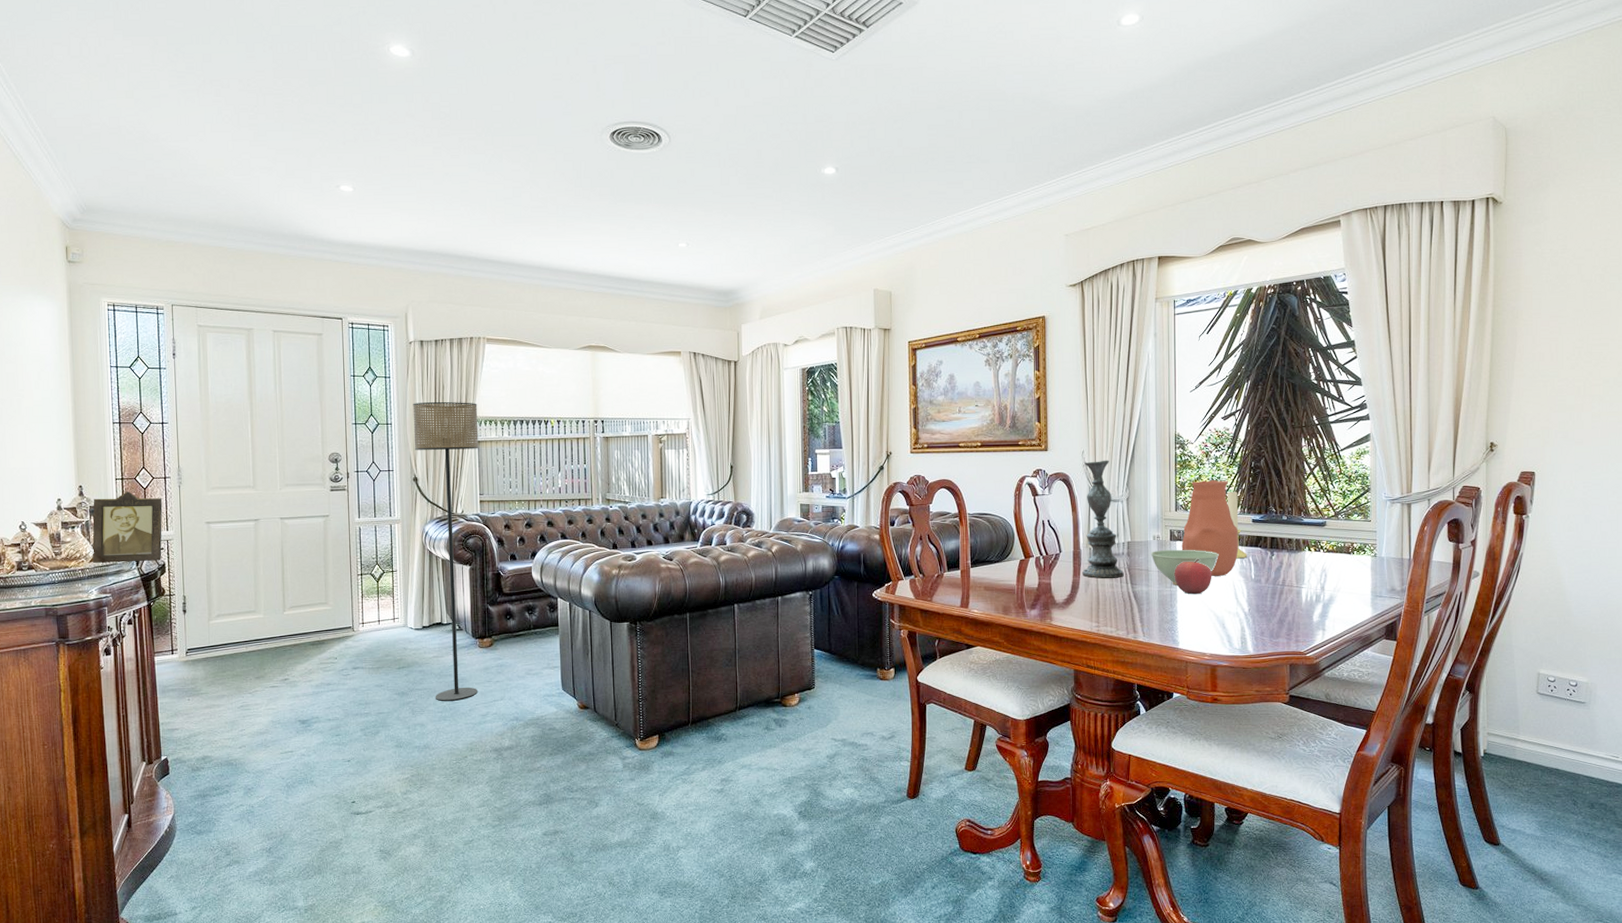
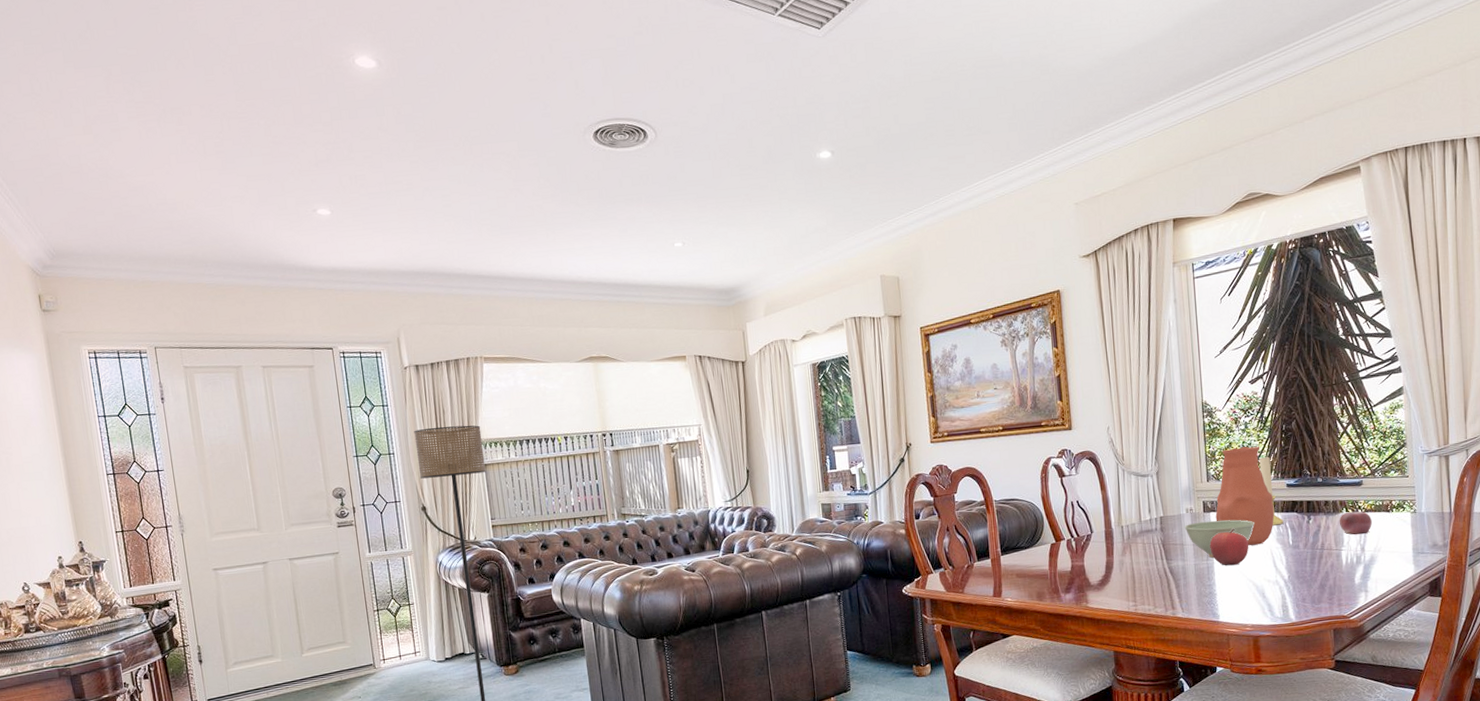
photo frame: present [92,491,163,564] -> none [95,543,172,620]
candlestick: present [1082,460,1124,579] -> none [1110,434,1159,557]
fruit: none [1301,547,1334,573] -> present [1339,507,1373,535]

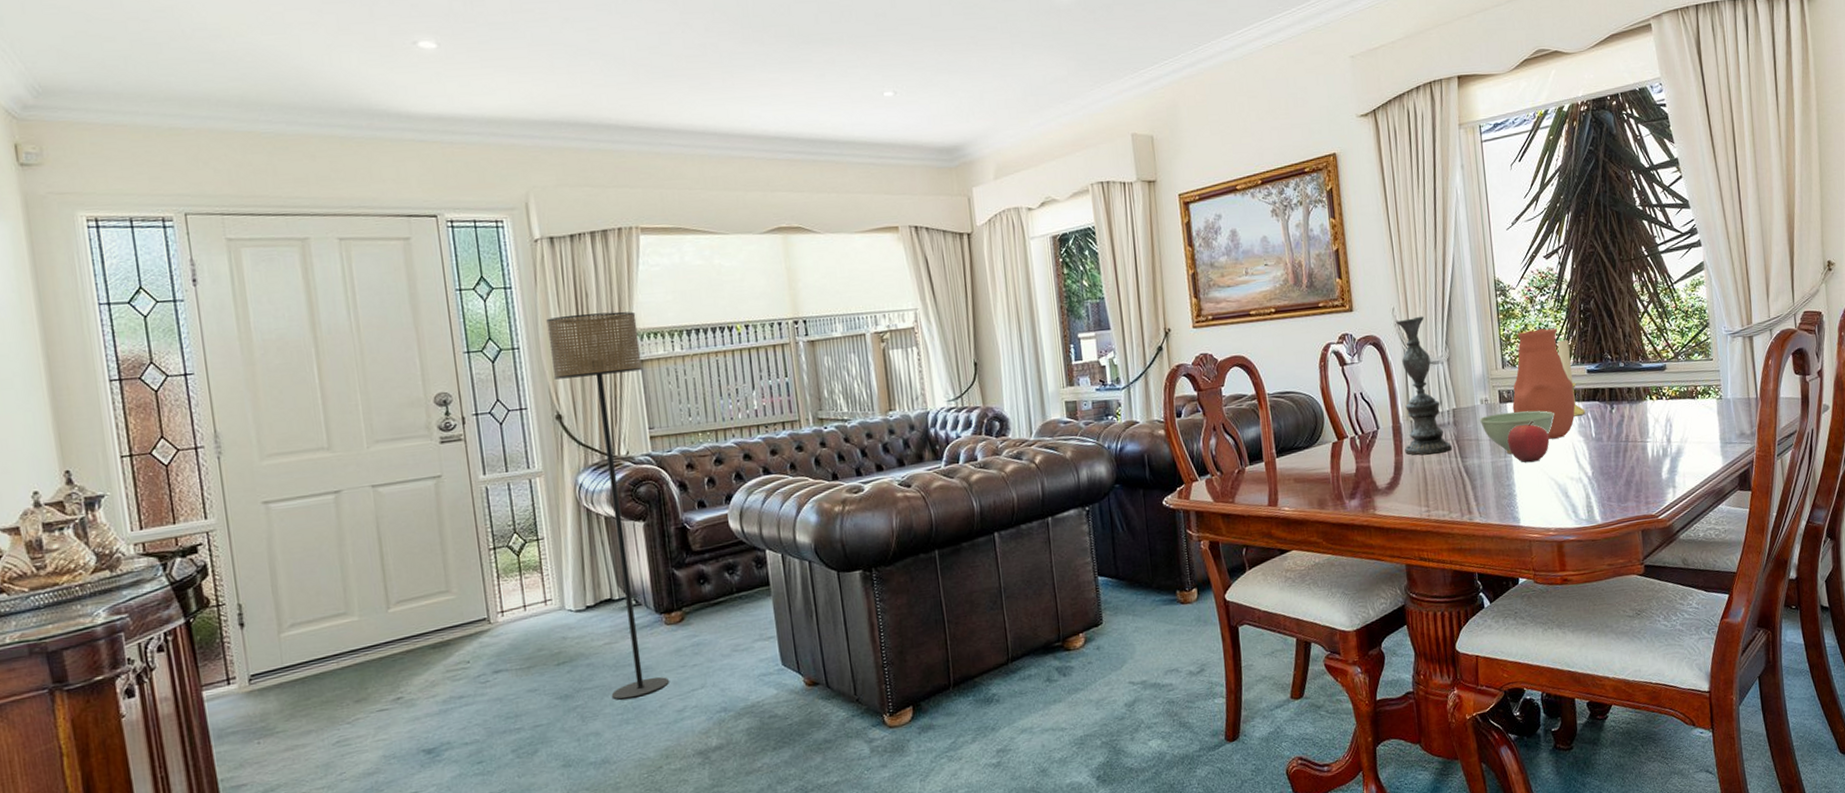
candlestick: none [1110,434,1159,557] -> present [1396,316,1452,456]
fruit: present [1339,507,1373,535] -> none [1643,394,1678,425]

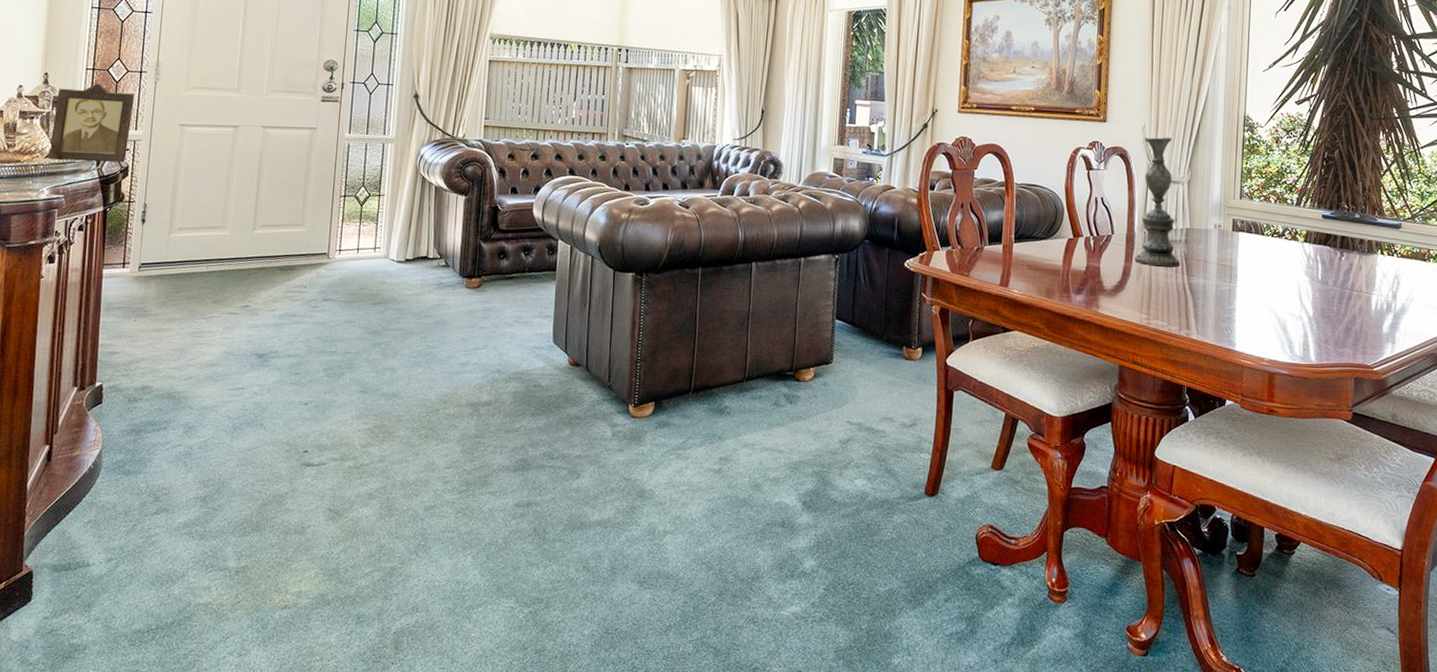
photo frame: none [89,471,201,576] -> present [48,83,135,163]
floor lamp: present [546,311,669,700] -> none [410,13,493,346]
bowl: present [1479,410,1555,454] -> none [1210,240,1284,281]
fruit: present [1507,420,1550,463] -> none [1234,253,1276,293]
vase: present [1512,327,1576,439] -> none [1244,168,1307,274]
candle holder: present [1557,338,1586,417] -> none [1296,180,1315,257]

